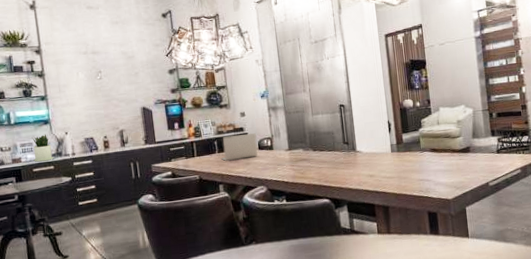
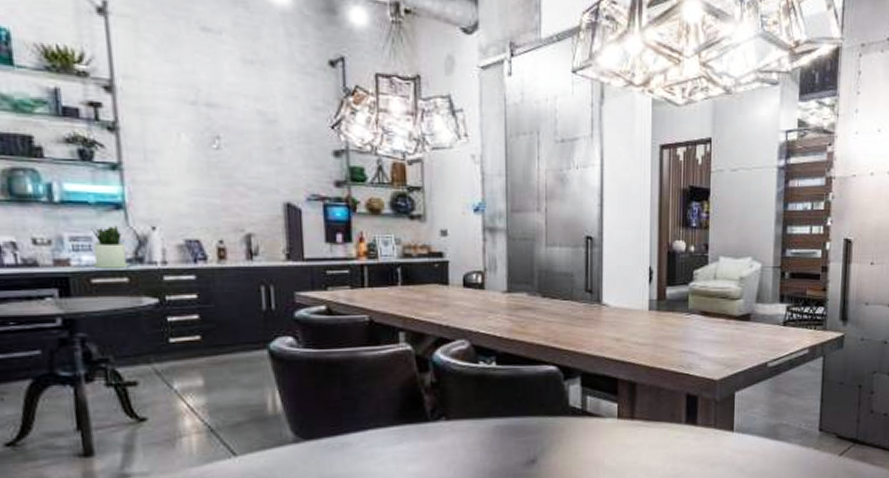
laptop: present [221,133,258,162] -> none [406,261,462,299]

